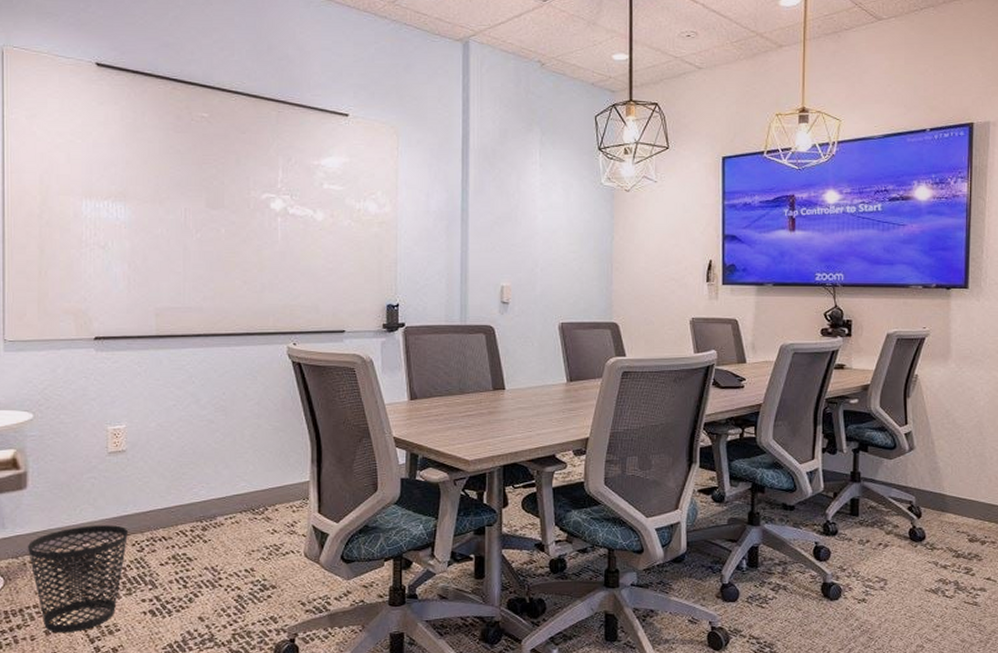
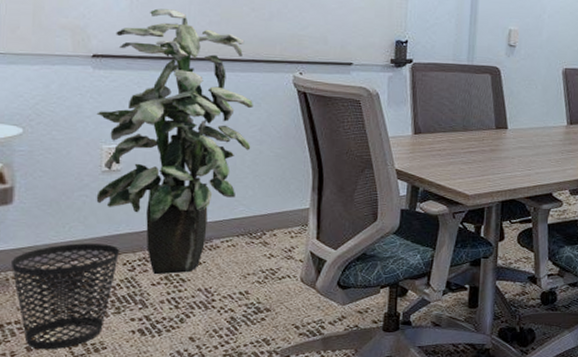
indoor plant: none [101,287,250,555] -> present [96,8,253,275]

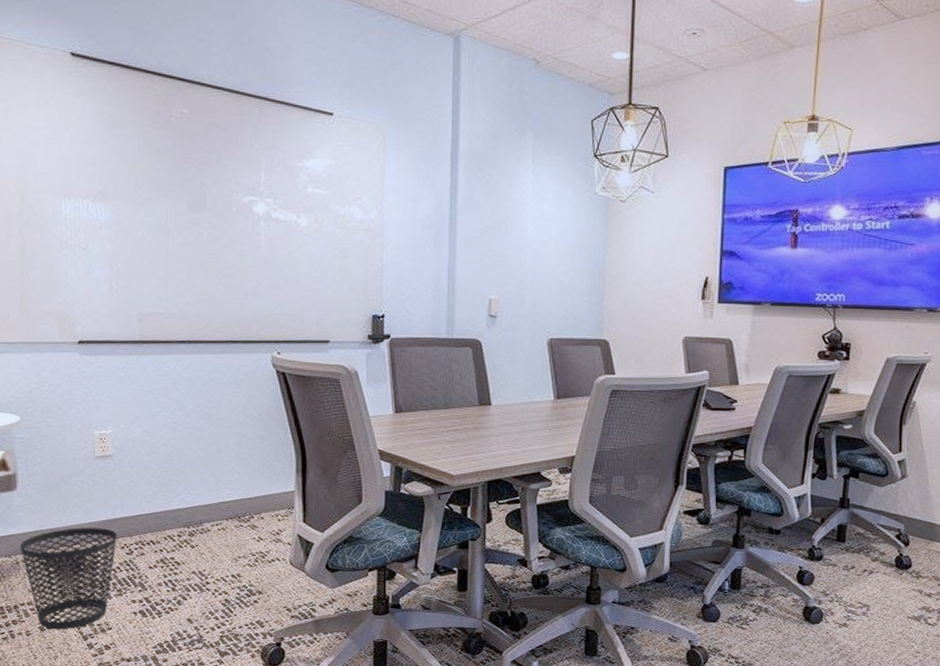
indoor plant: present [96,8,253,275] -> none [86,292,234,558]

